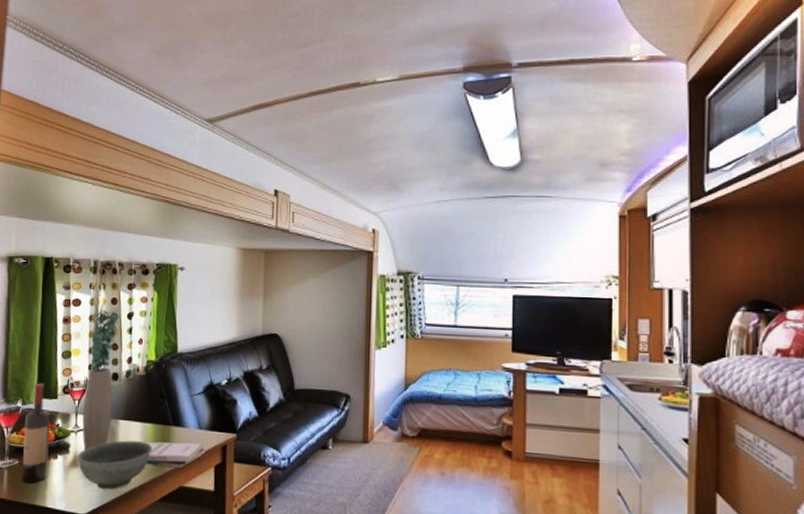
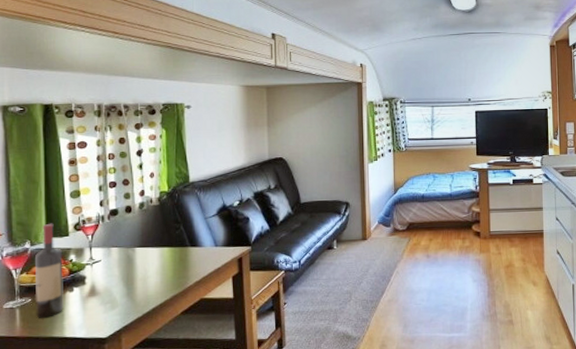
bowl: present [77,440,153,489] -> none [94,264,171,312]
vase: present [82,305,119,451] -> none [97,145,128,280]
books: present [146,441,206,469] -> none [164,258,223,284]

